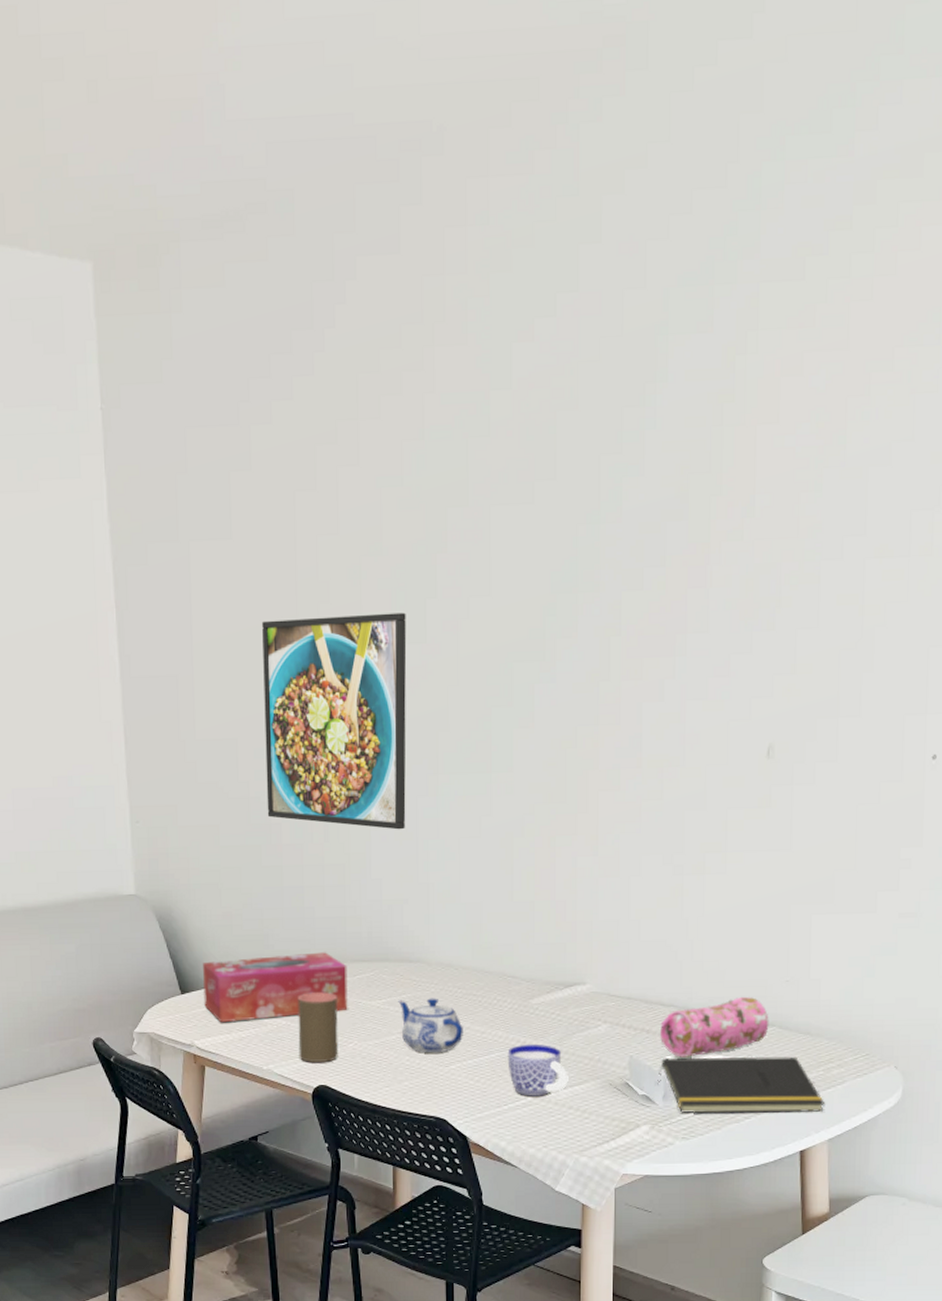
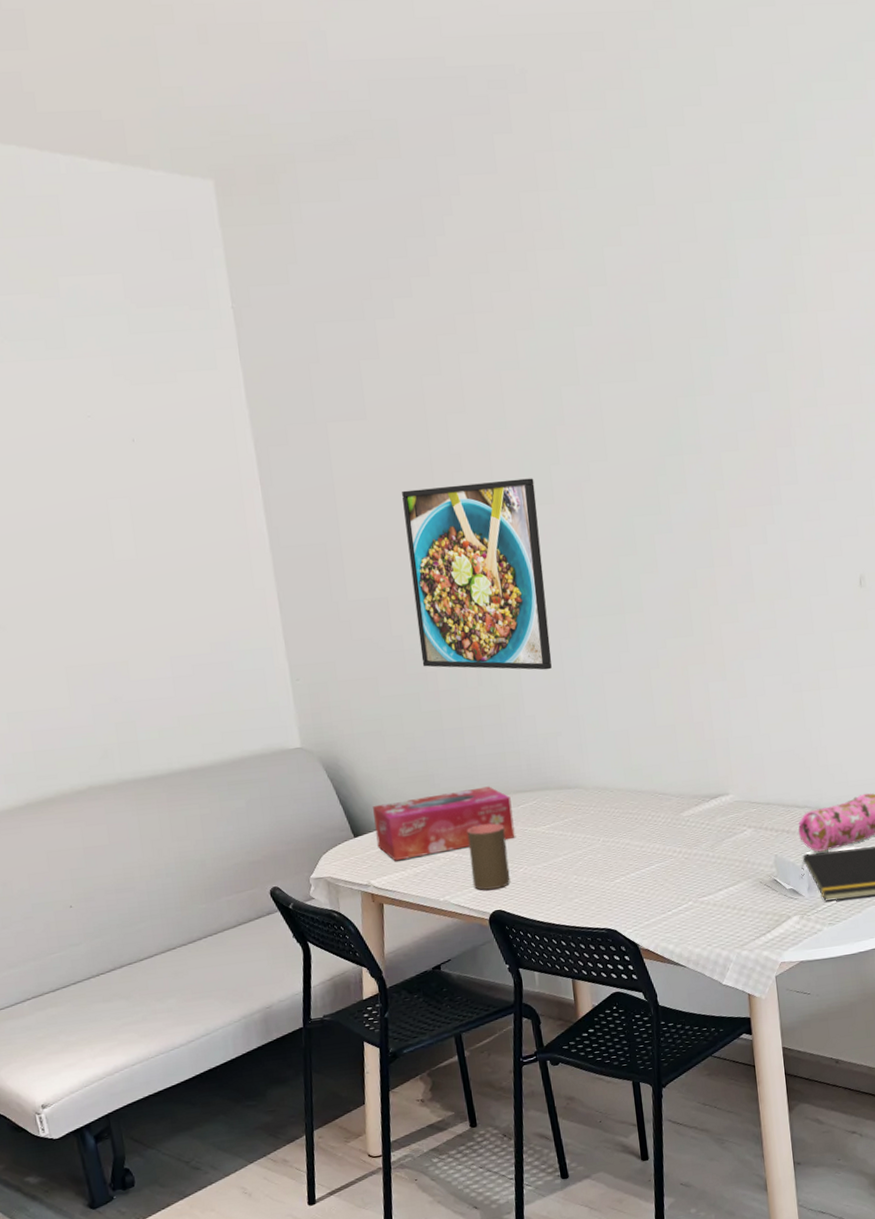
teapot: present [398,998,463,1053] -> none [561,819,624,871]
cup: present [507,1044,568,1097] -> none [666,852,724,901]

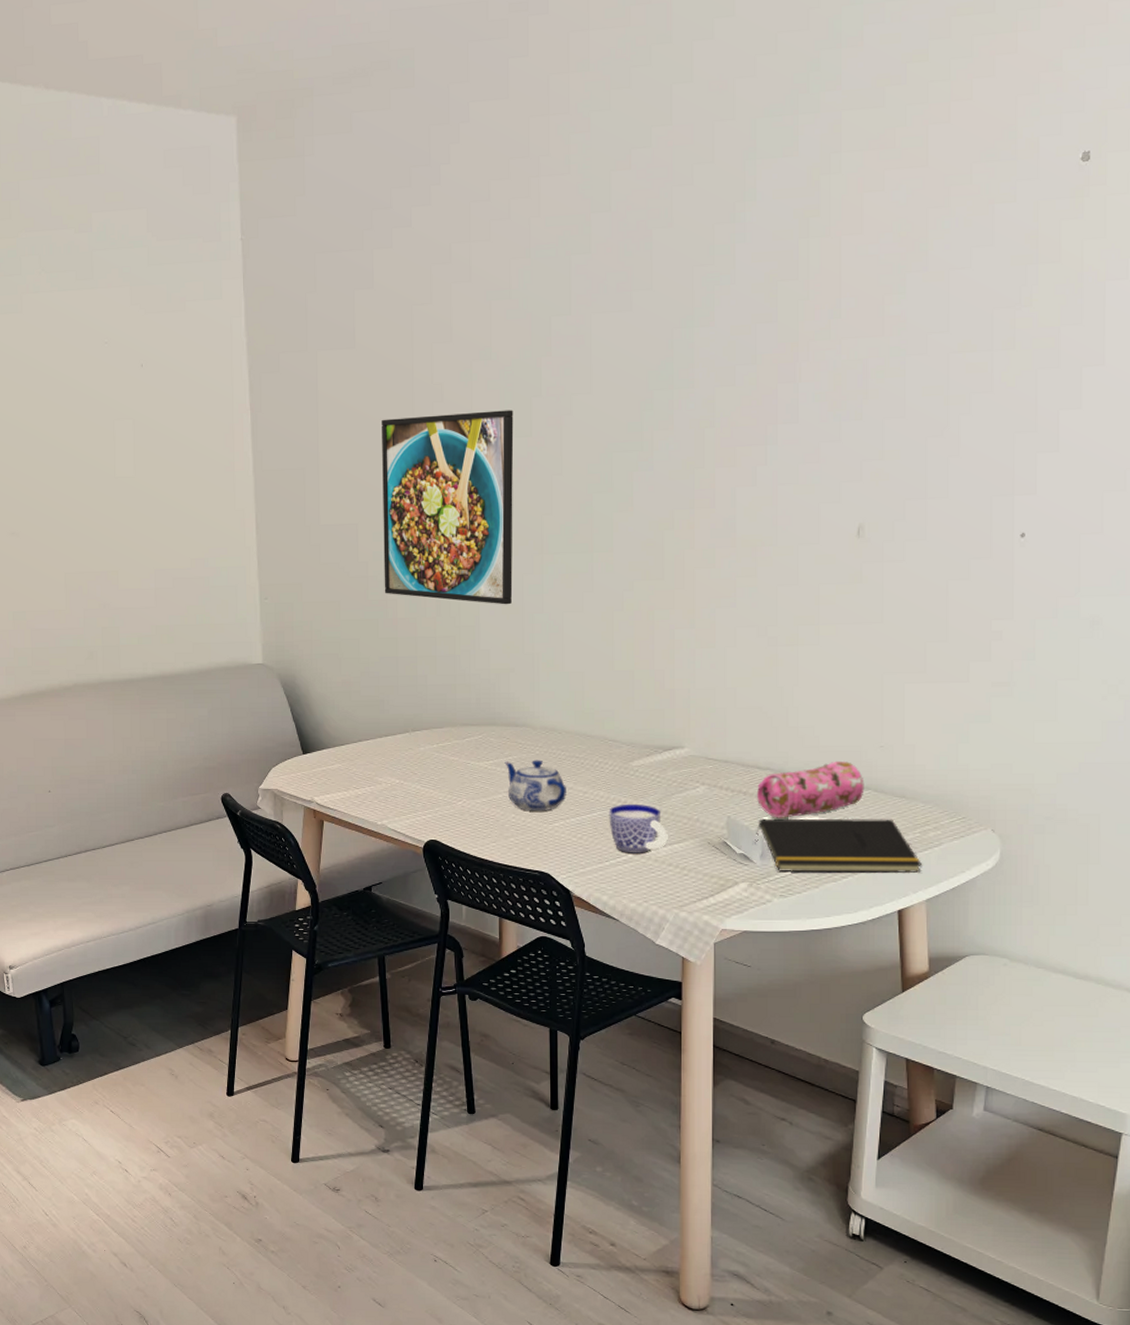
tissue box: present [373,786,515,862] -> none [322,717,457,781]
cup: present [467,823,511,890] -> none [410,754,448,818]
teapot: none [561,819,624,871] -> present [505,760,566,811]
cup: none [666,852,724,901] -> present [609,803,668,855]

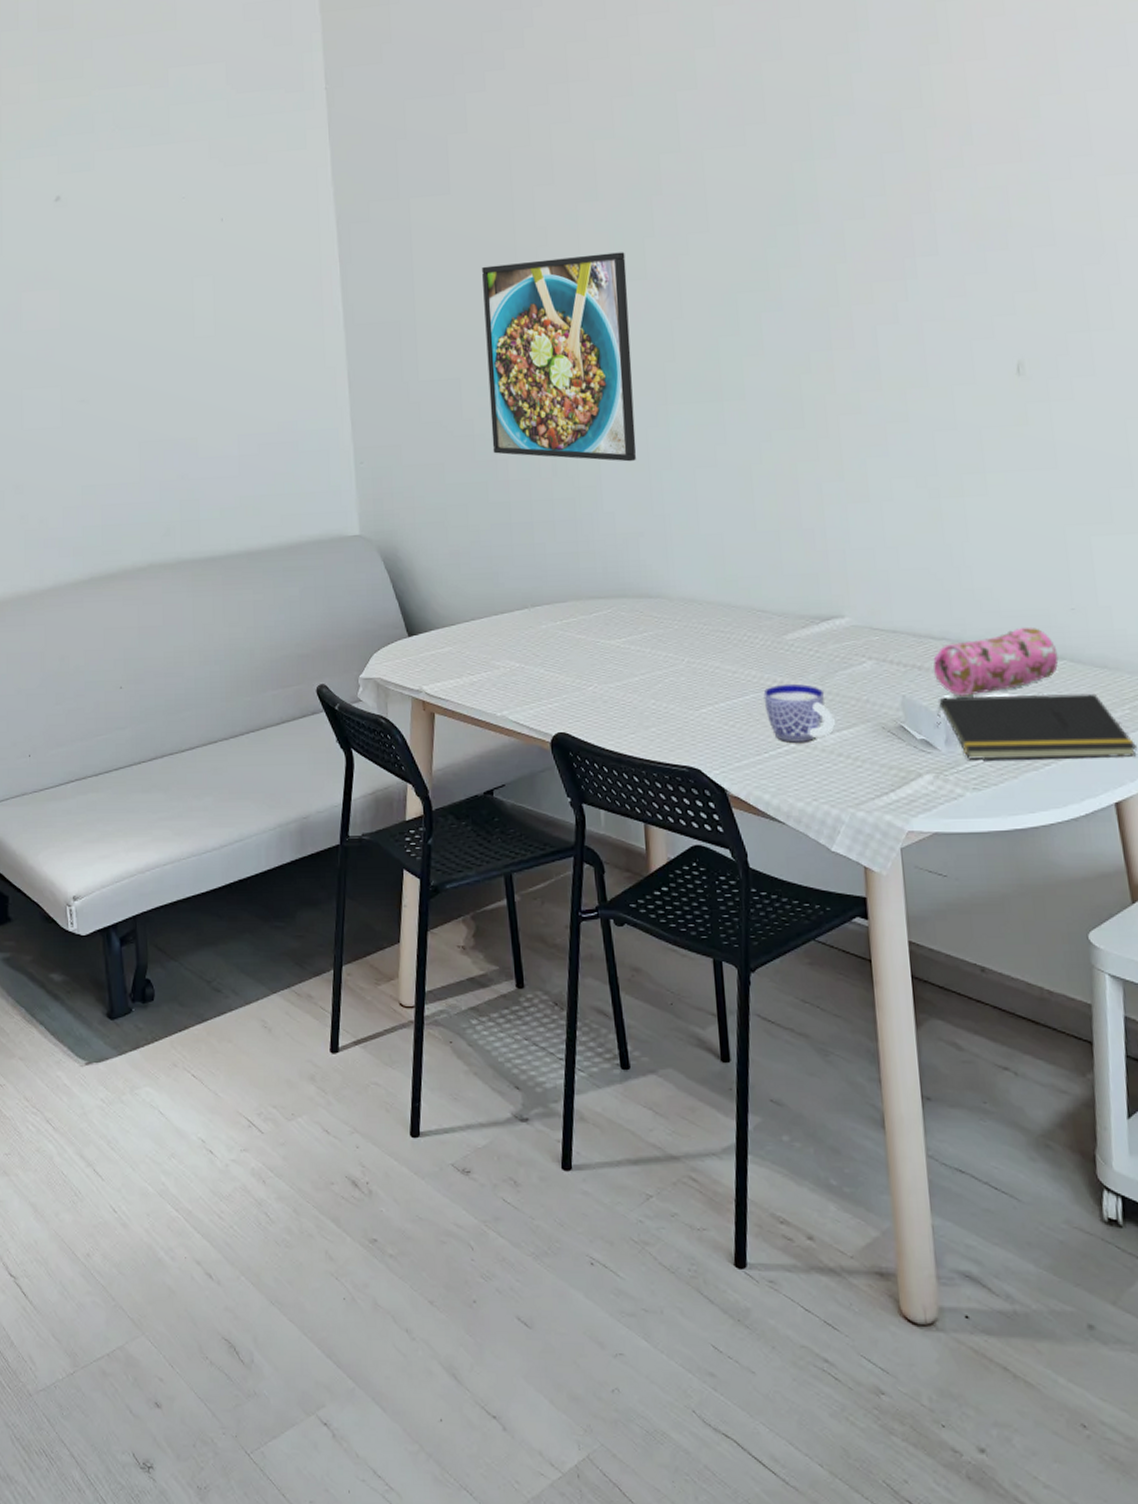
teapot: present [505,760,566,811] -> none [639,635,713,696]

